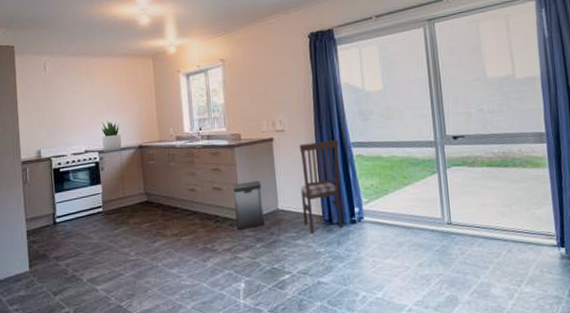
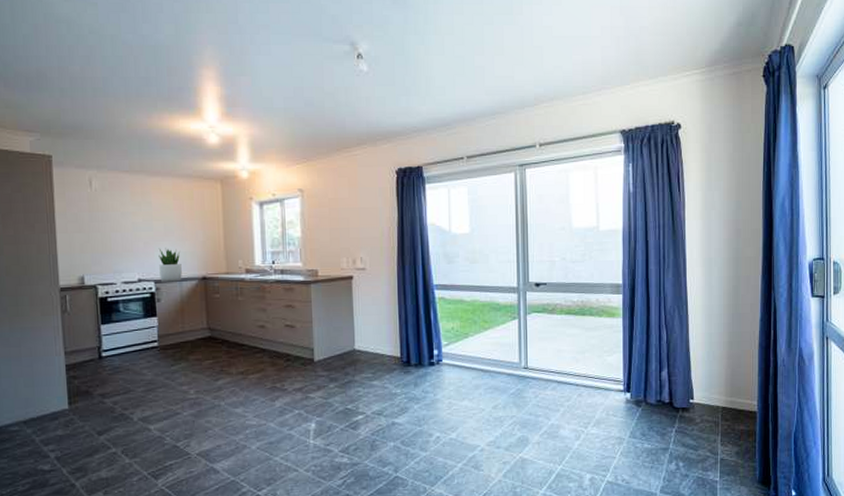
pedal bin: present [233,180,264,230] -> none [307,319,339,369]
dining chair: present [299,140,343,234] -> none [379,281,422,376]

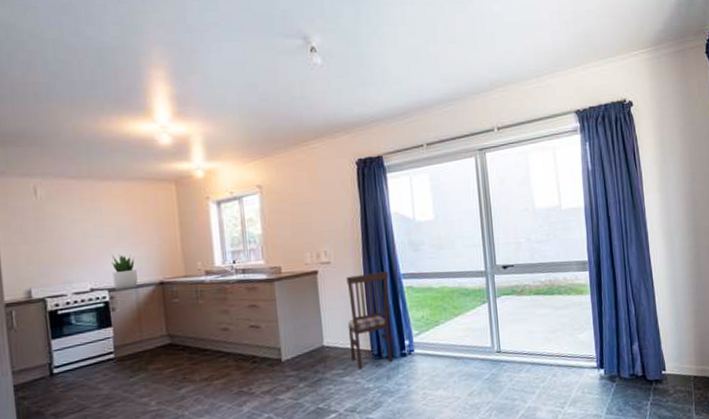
dining chair: none [379,281,422,376] -> present [346,271,393,370]

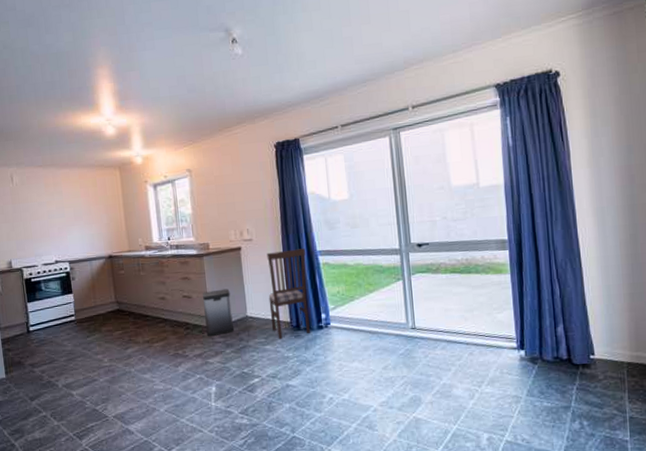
planter: present [111,254,138,290] -> none [70,231,92,262]
pedal bin: none [273,316,308,370] -> present [203,288,234,336]

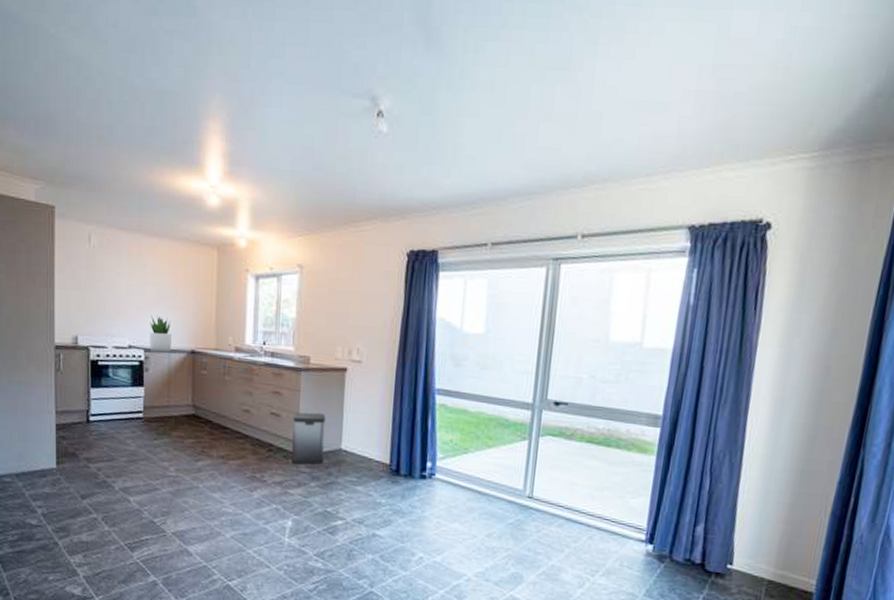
planter: none [70,231,92,262] -> present [149,315,172,353]
dining chair: present [267,248,310,340] -> none [368,380,423,483]

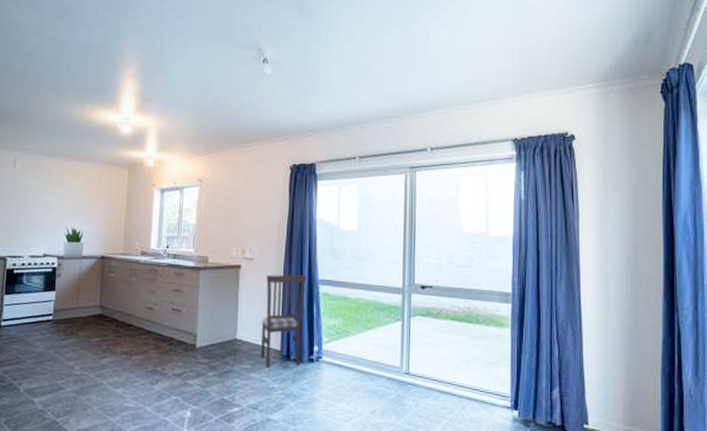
pedal bin: present [291,412,326,465] -> none [191,306,222,356]
dining chair: none [368,380,423,483] -> present [260,274,307,369]

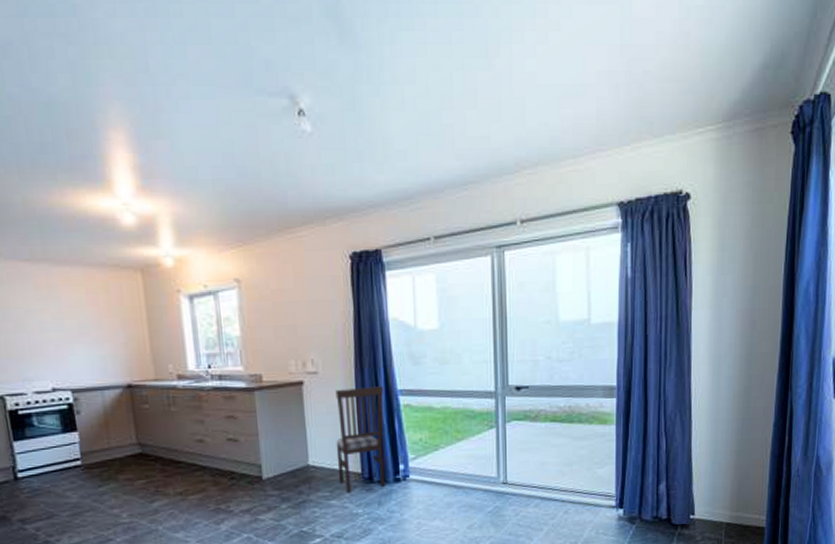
planter: present [63,226,84,259] -> none [73,351,104,391]

